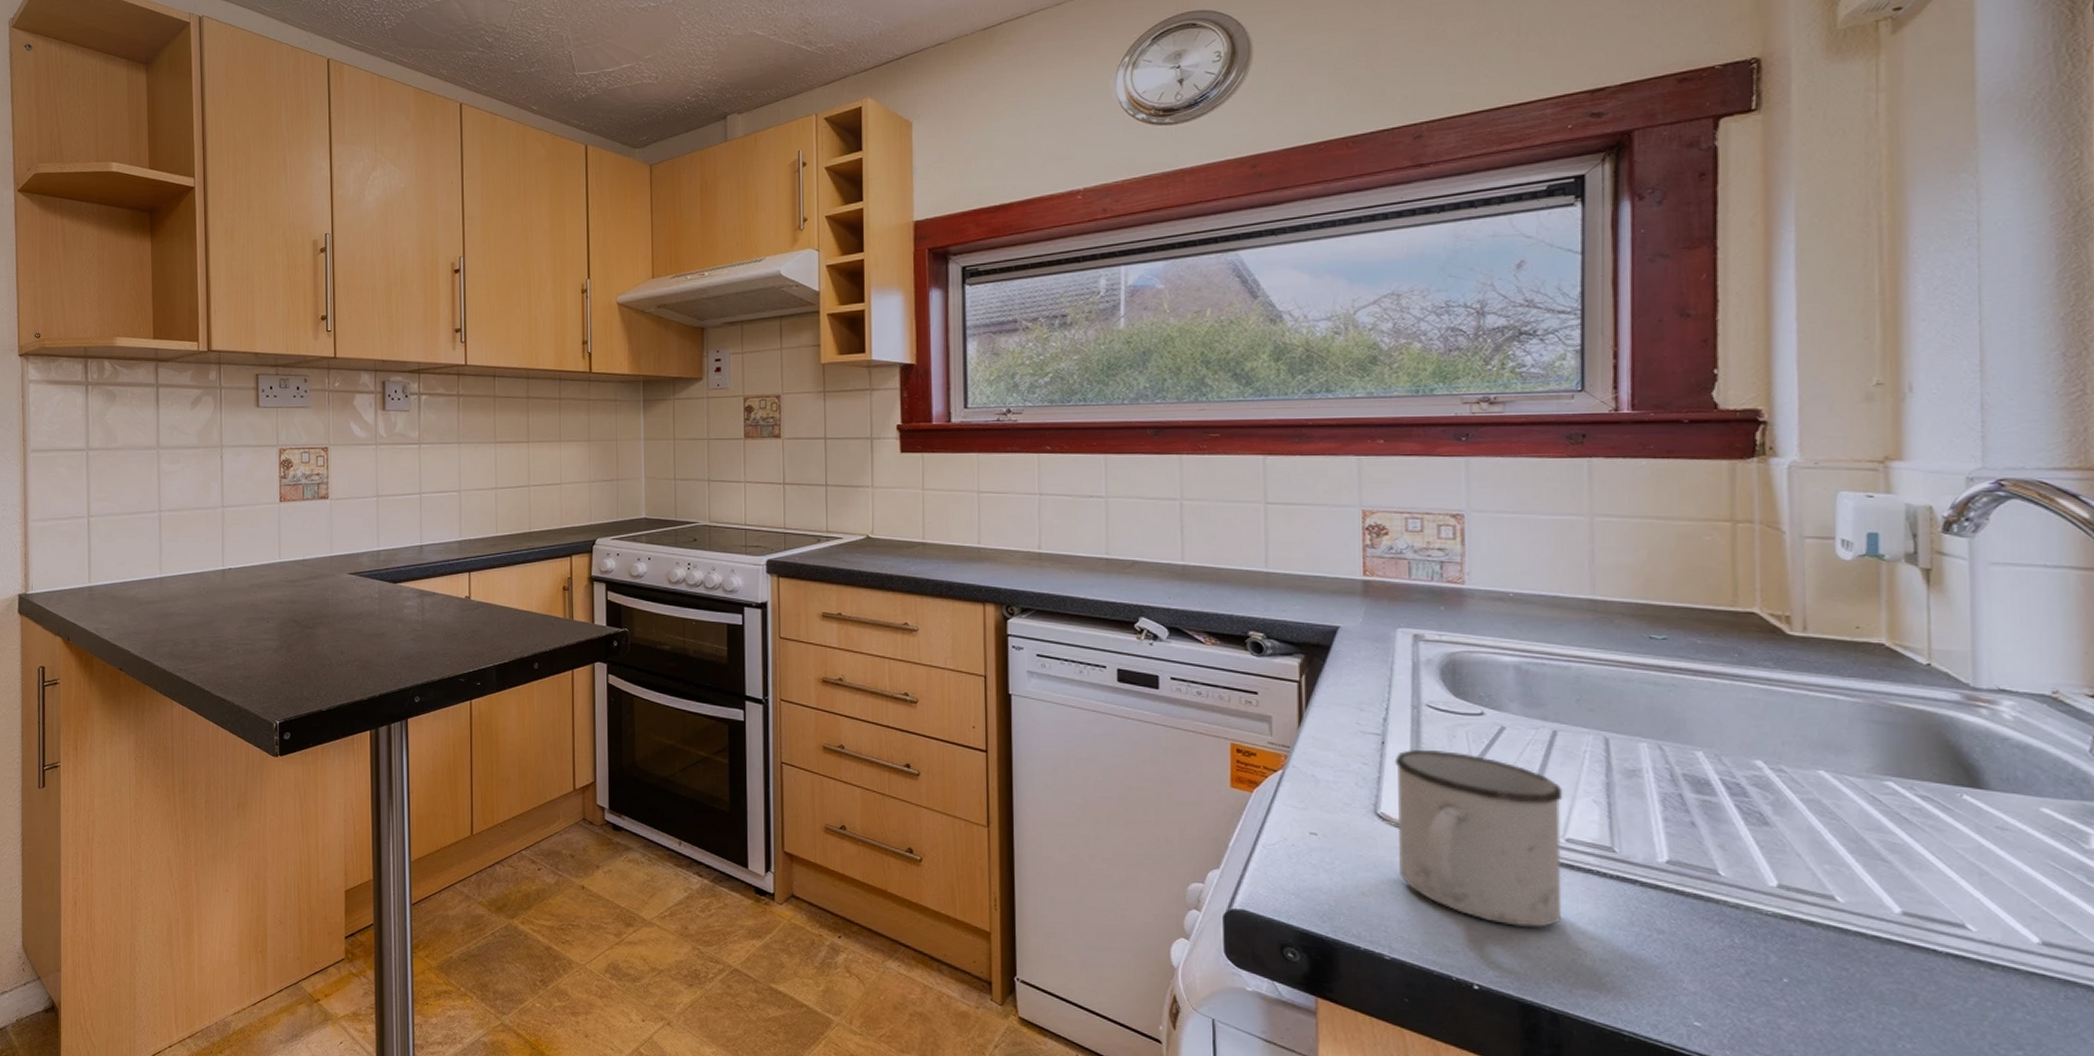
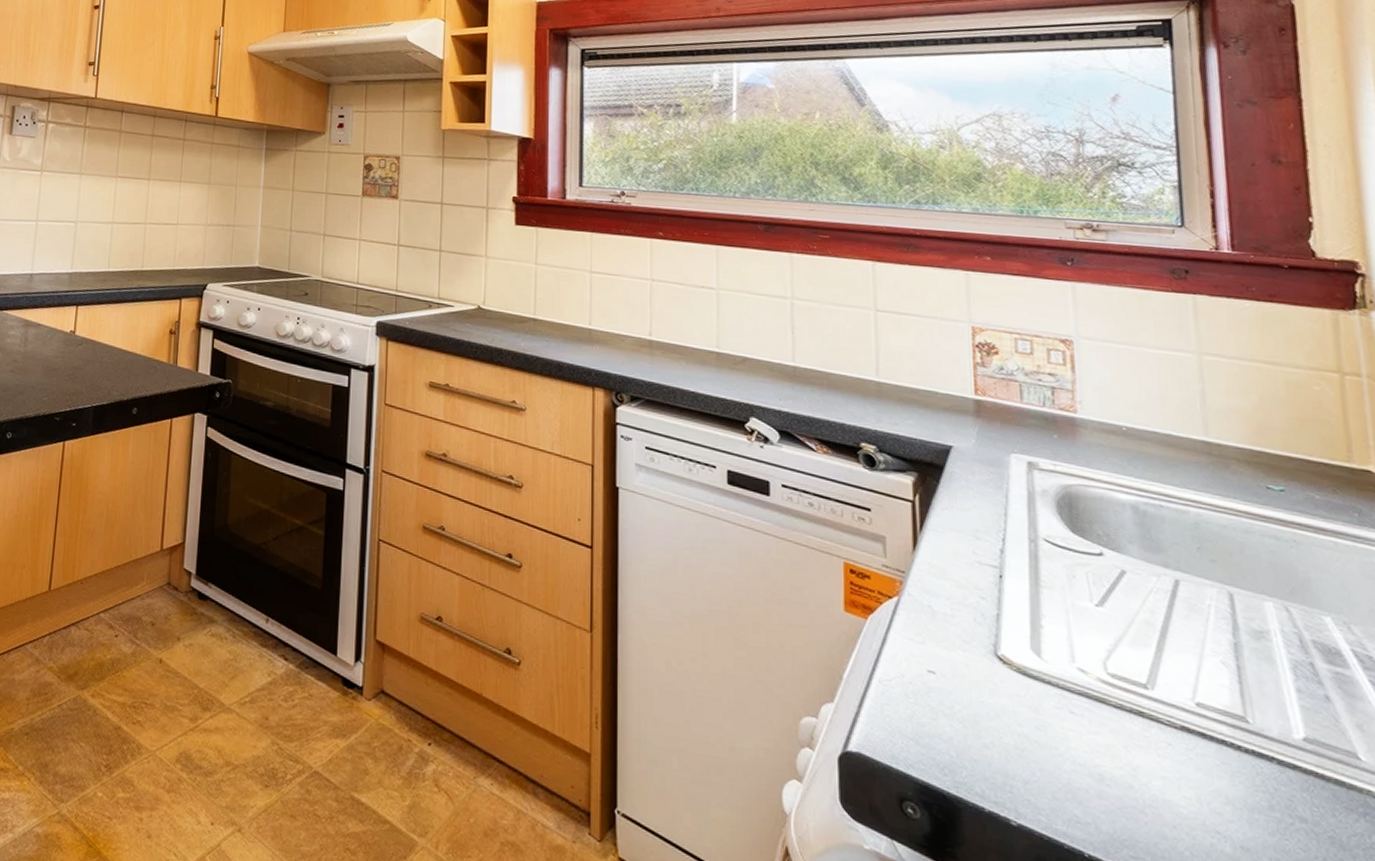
mug: present [1394,750,1563,928] -> none [1013,587,1198,804]

